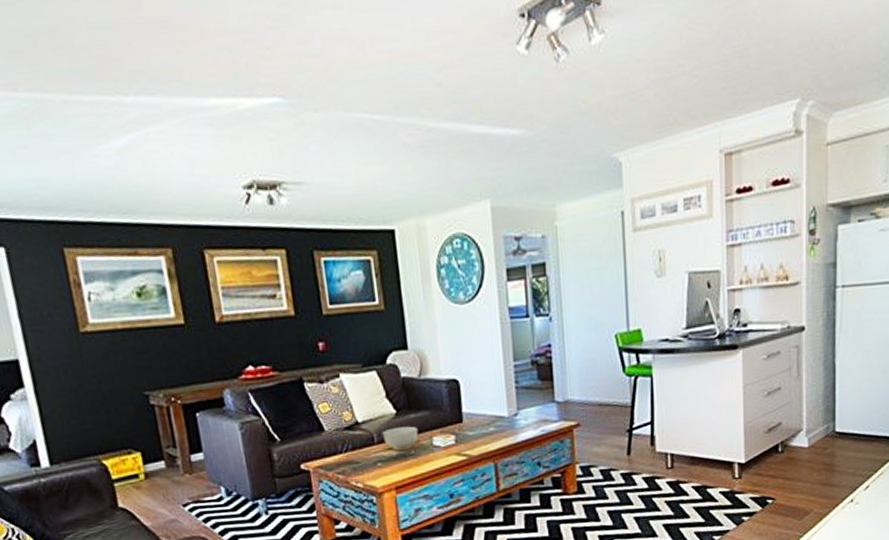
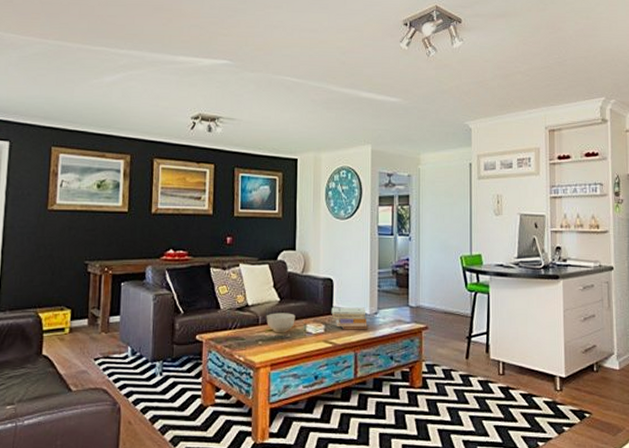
books: none [460,409,508,439] -> present [331,307,369,330]

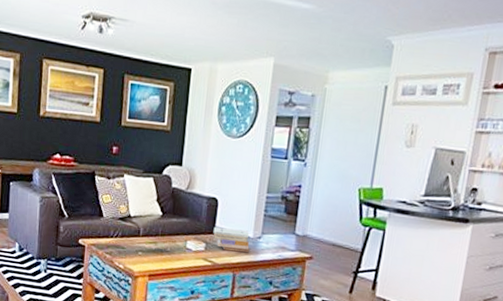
bowl: present [267,313,295,333] -> none [147,226,177,247]

